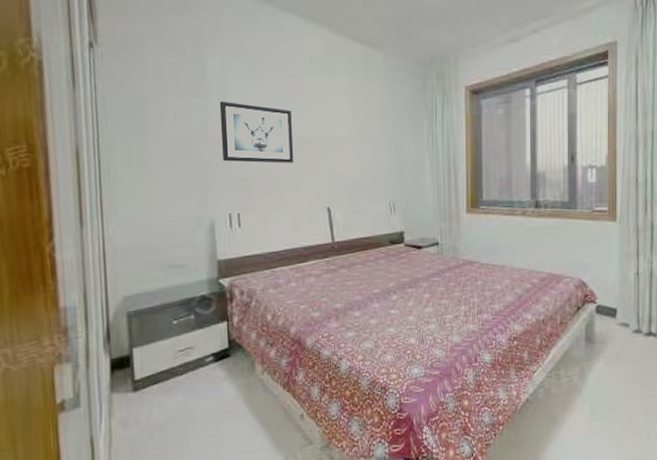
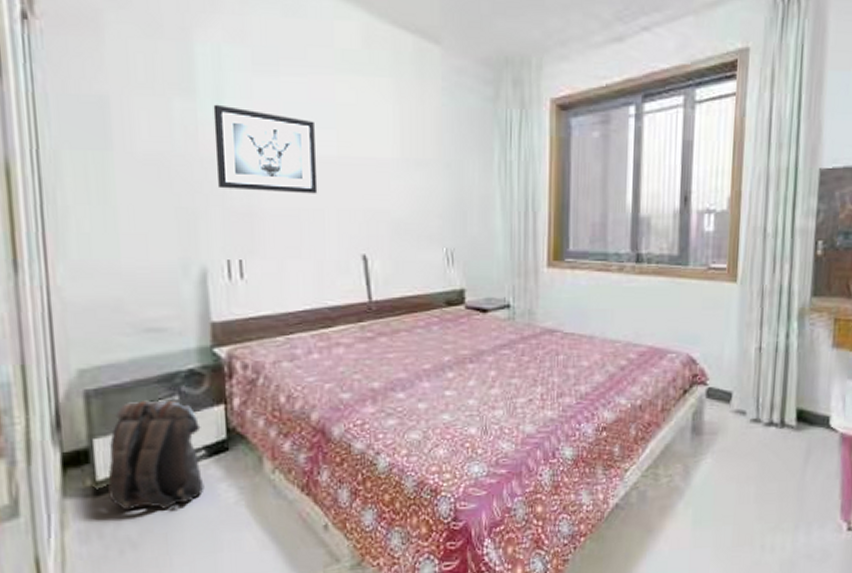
backpack: none [143,319,212,403] -> present [108,400,204,511]

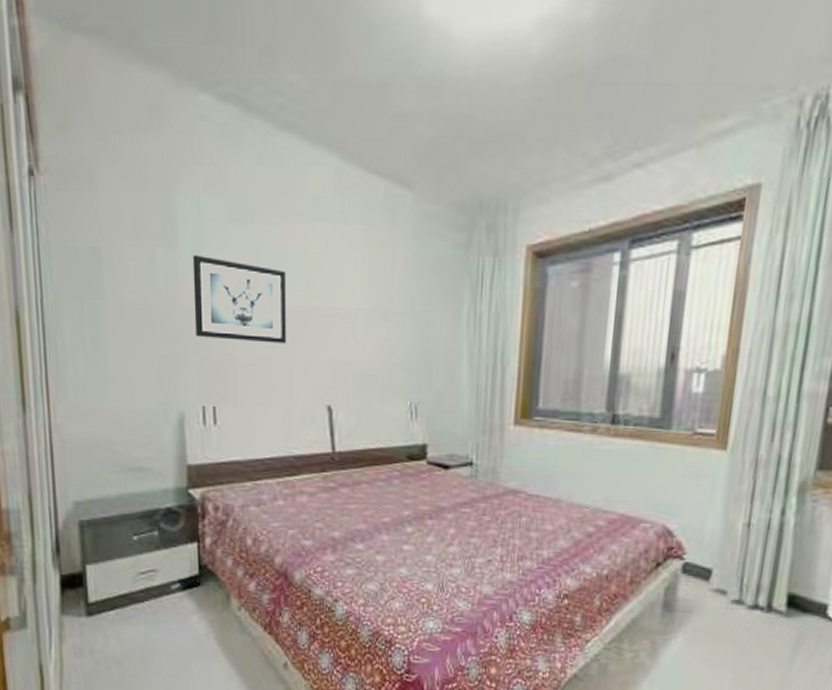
backpack: present [108,400,204,511] -> none [98,533,179,634]

